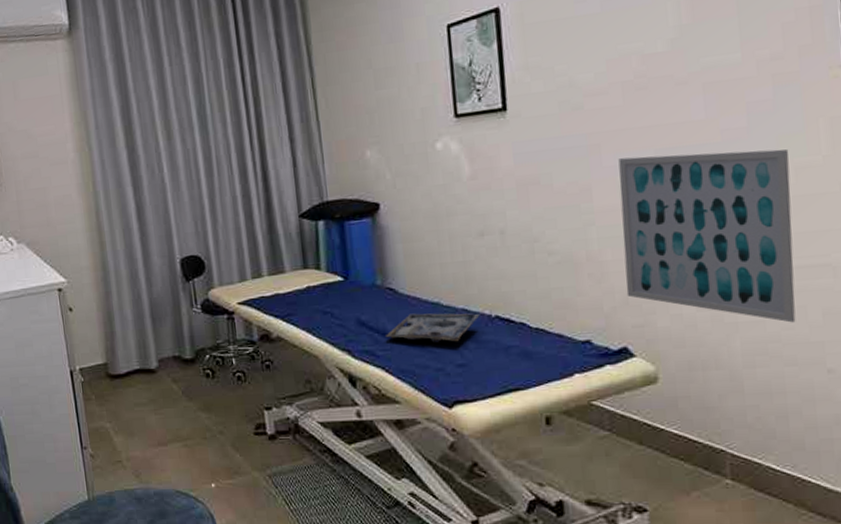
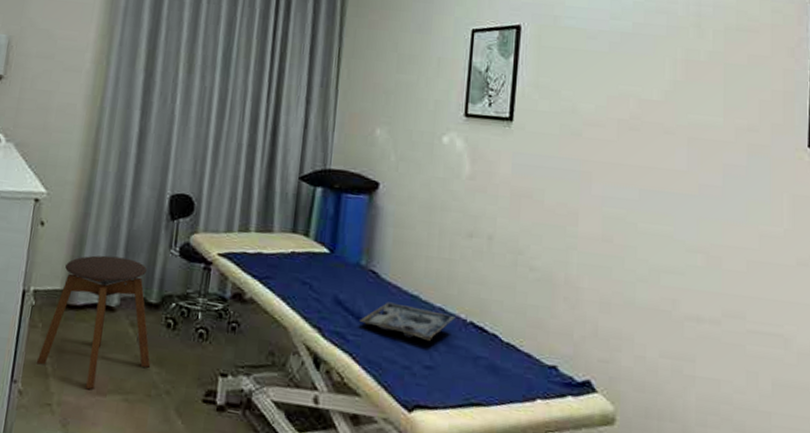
stool: none [98,324,199,442] -> present [35,255,150,389]
wall art: present [618,149,796,323] -> none [597,190,756,388]

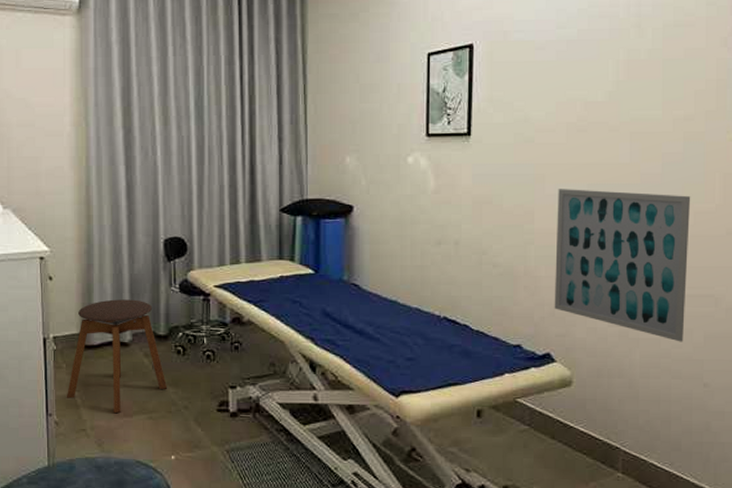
tray: present [360,302,456,340] -> none [347,309,431,338]
wall art: none [597,190,756,388] -> present [554,189,691,342]

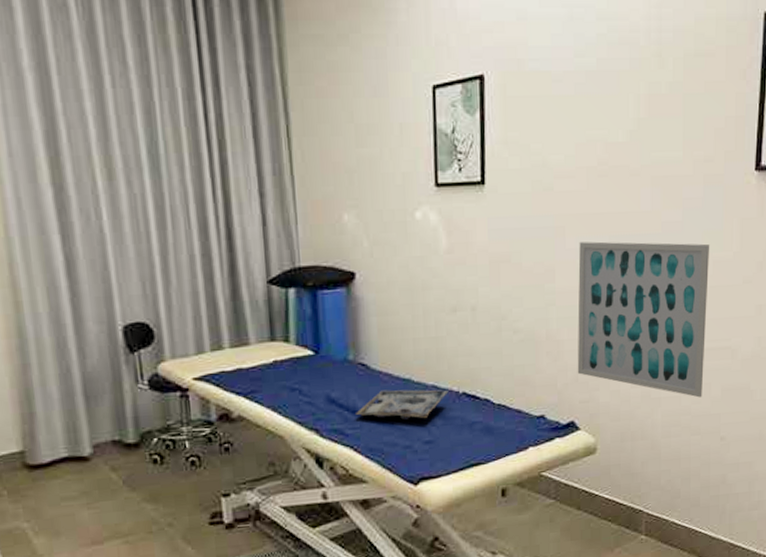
stool: present [66,299,167,413] -> none [12,403,144,542]
tray: none [347,309,431,338] -> present [356,389,449,421]

